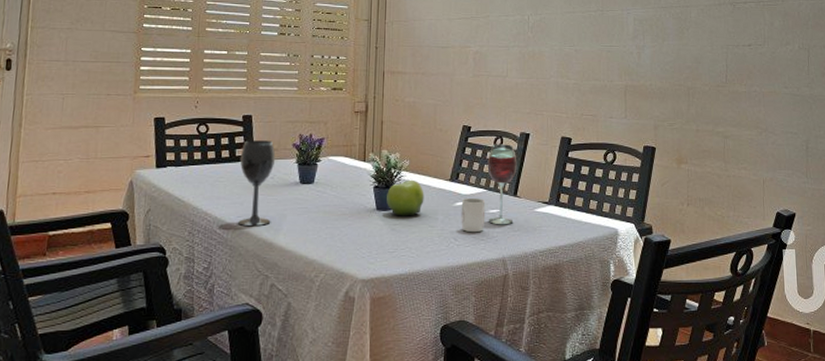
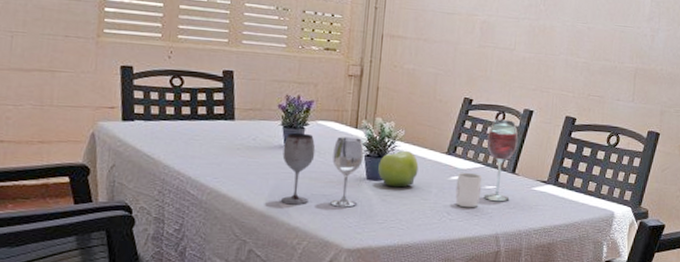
wine glass: present [238,140,276,227] -> none [215,97,259,190]
wineglass: none [298,169,372,239] -> present [281,132,364,208]

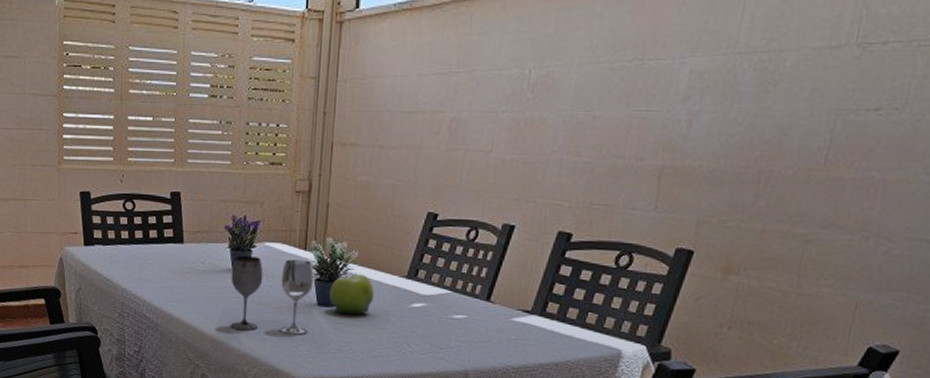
mug: present [455,172,482,208] -> none [416,298,449,340]
wineglass: present [483,119,519,202] -> none [450,236,495,334]

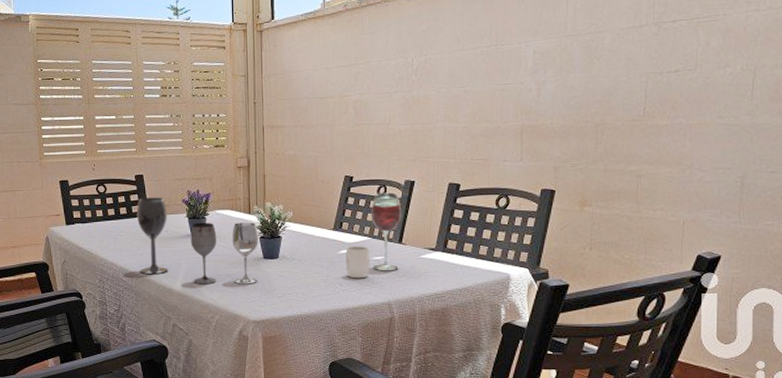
wine glass: none [168,220,207,314] -> present [136,197,169,275]
fruit: present [329,272,375,316] -> none [273,230,309,264]
mug: none [416,298,449,340] -> present [345,245,370,279]
wineglass: none [450,236,495,334] -> present [371,192,402,271]

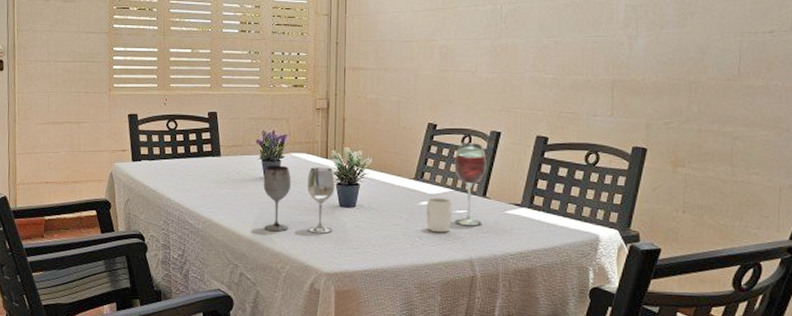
wine glass: present [136,197,169,275] -> none [207,136,241,219]

